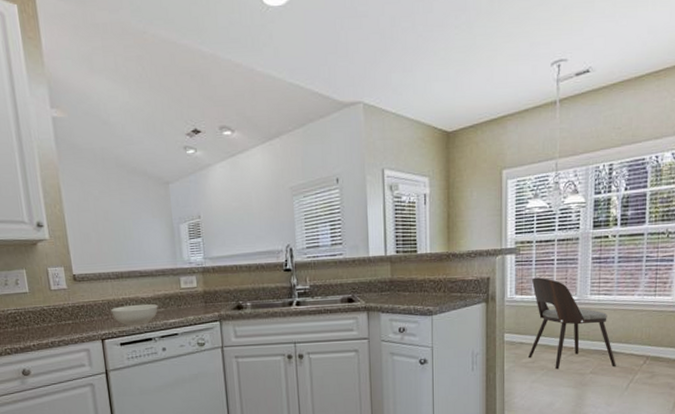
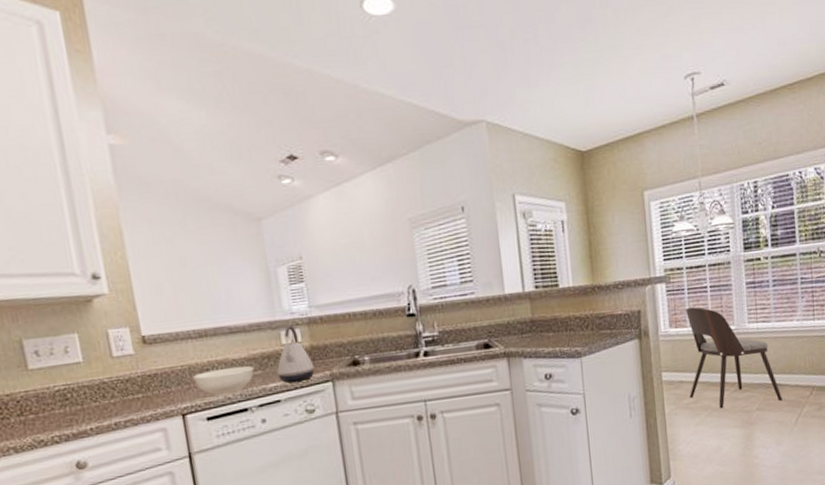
kettle: none [176,272,206,320] -> present [276,325,315,383]

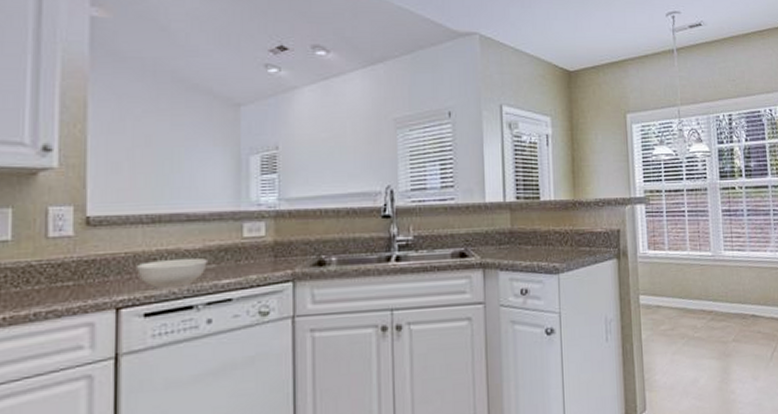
kettle: present [276,325,315,383] -> none [232,217,276,280]
dining chair: present [685,306,783,409] -> none [663,230,758,338]

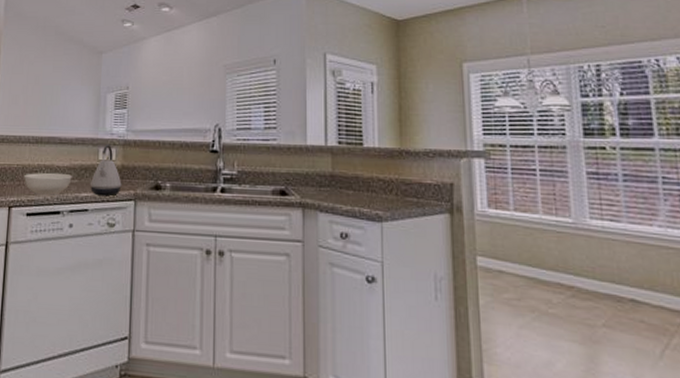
kettle: none [232,217,276,280] -> present [89,144,122,196]

